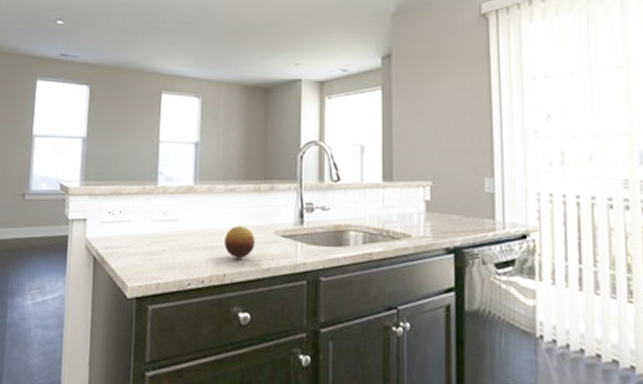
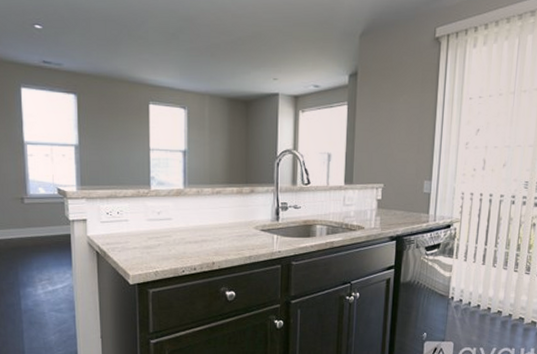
fruit: present [224,226,255,259] -> none [212,223,238,249]

